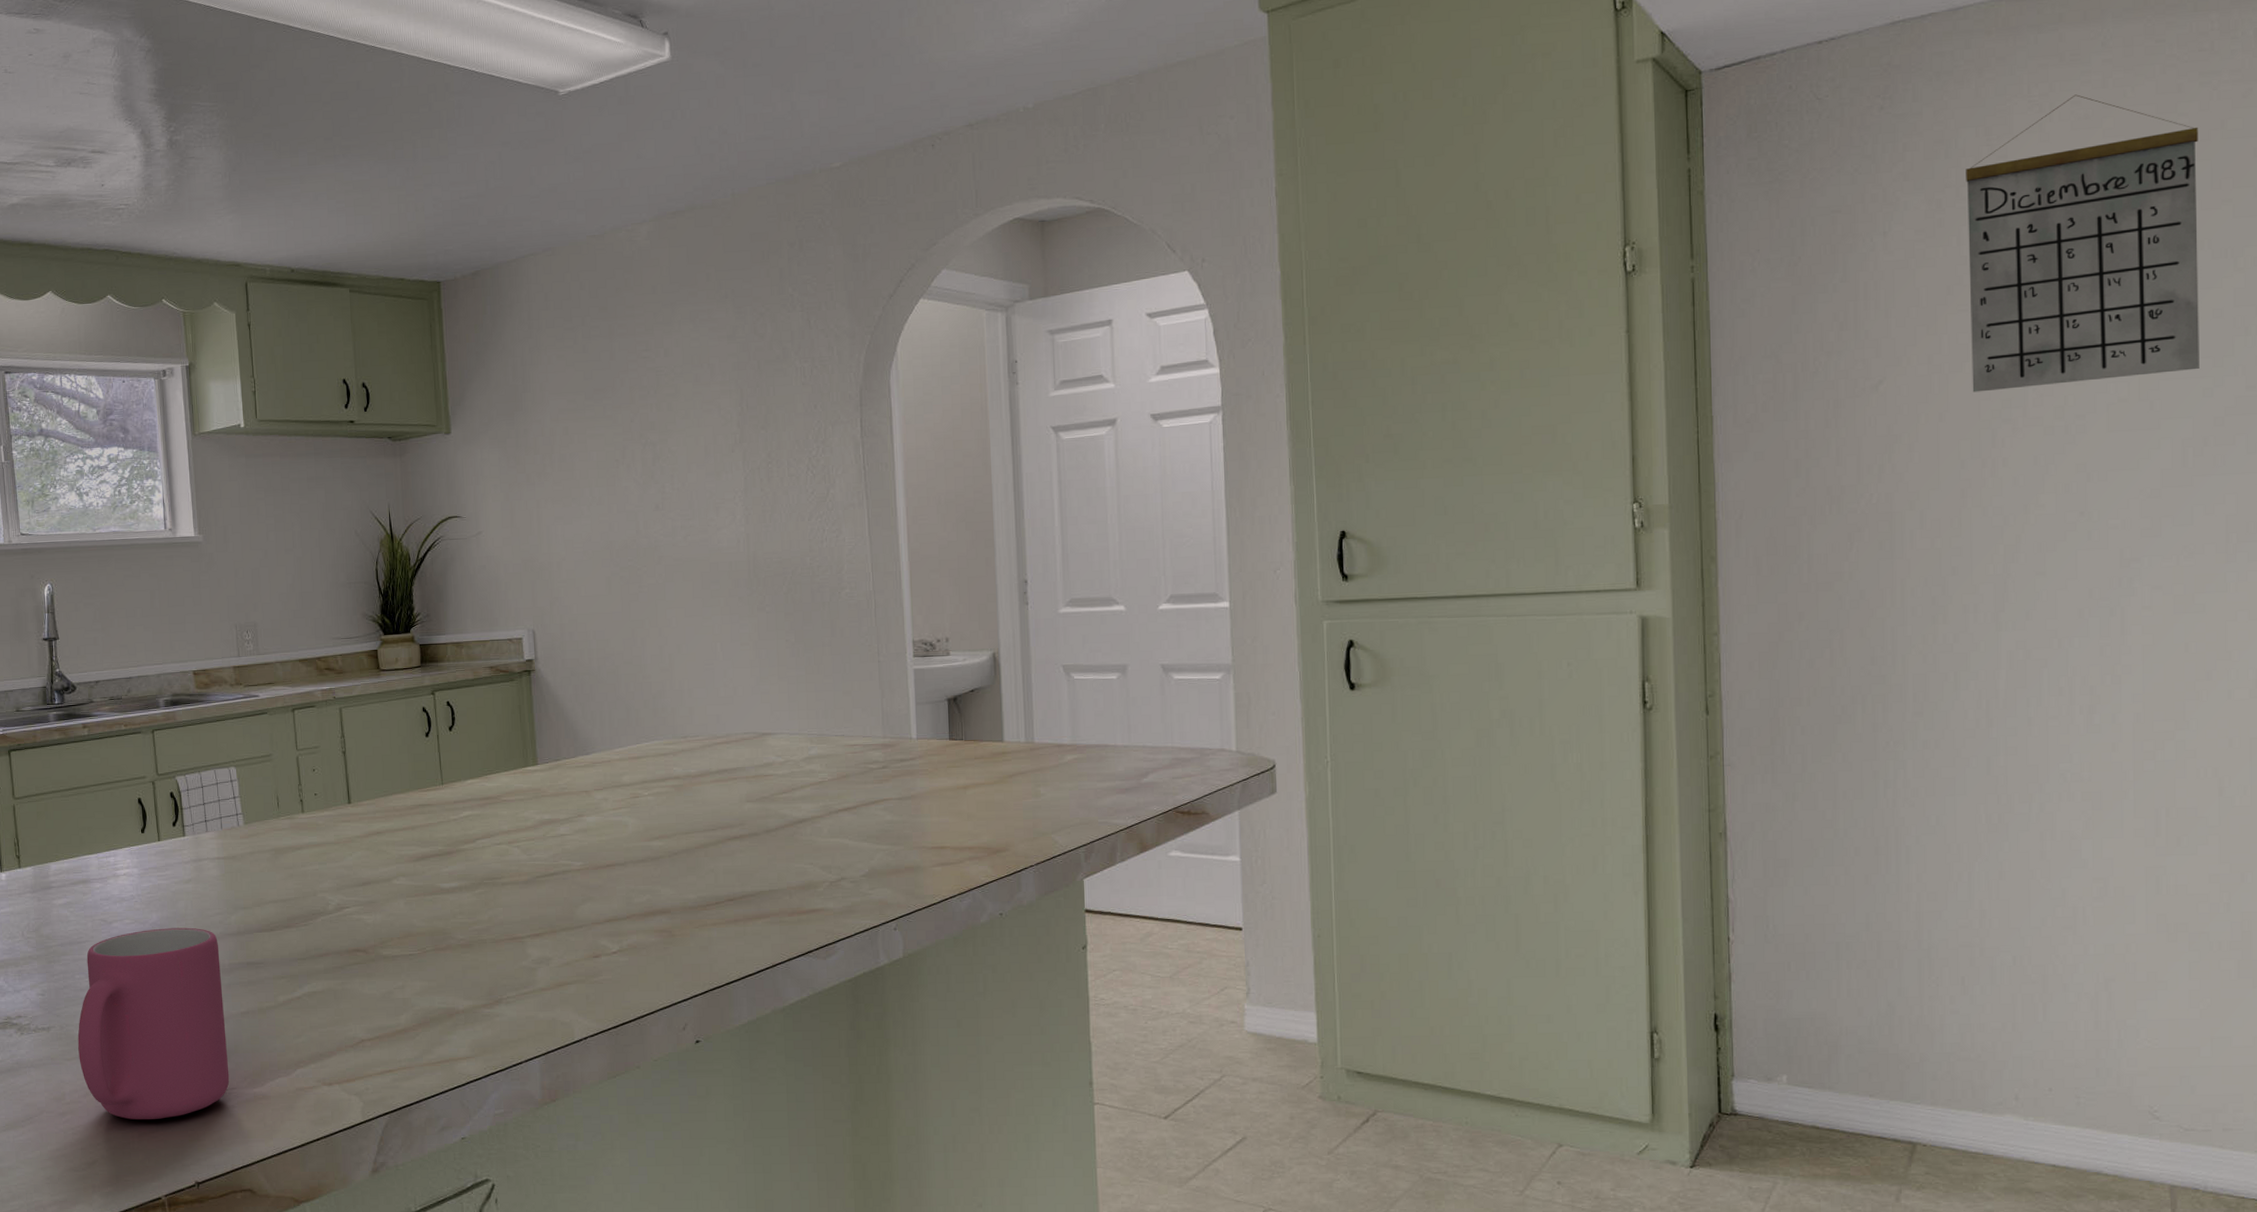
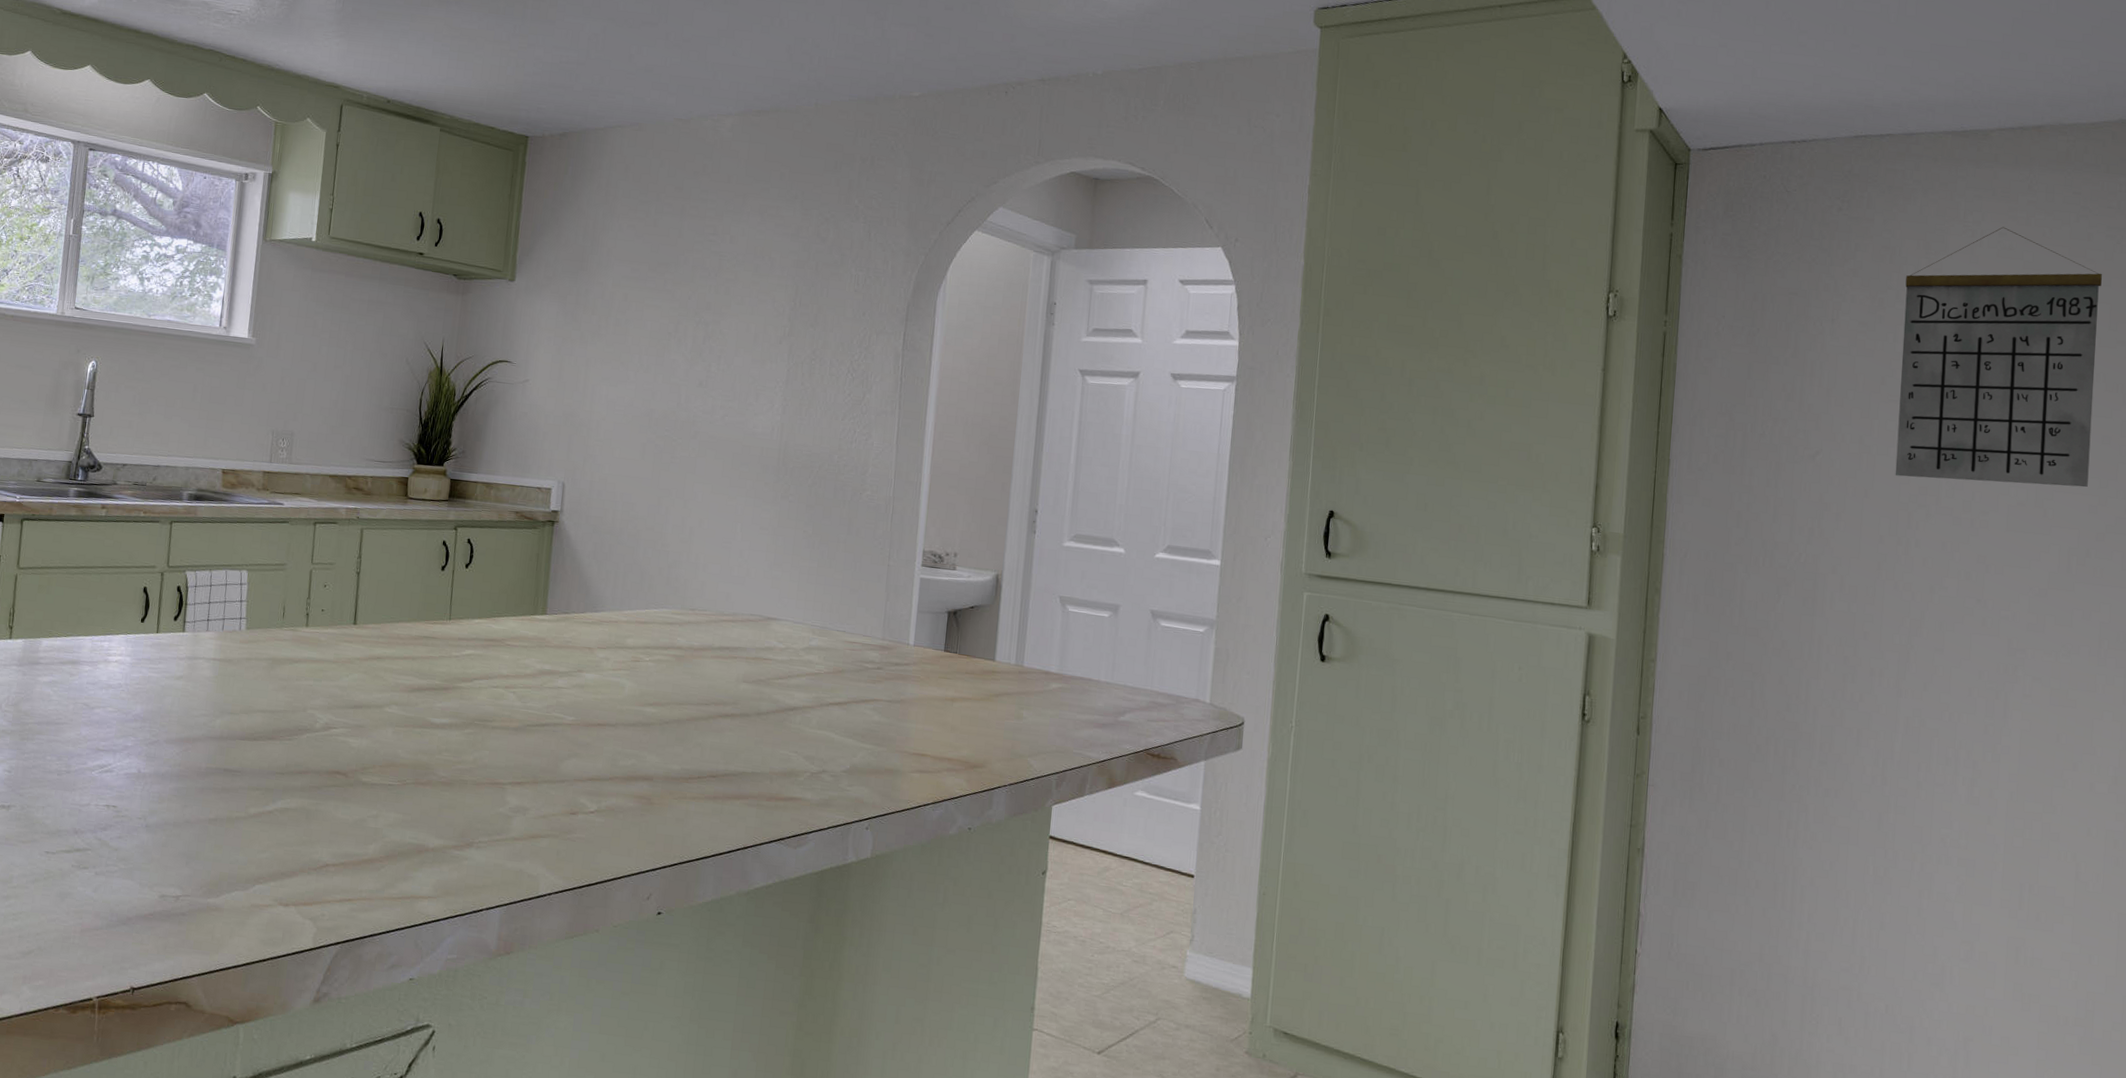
mug: present [77,927,230,1120] -> none [34,720,199,917]

